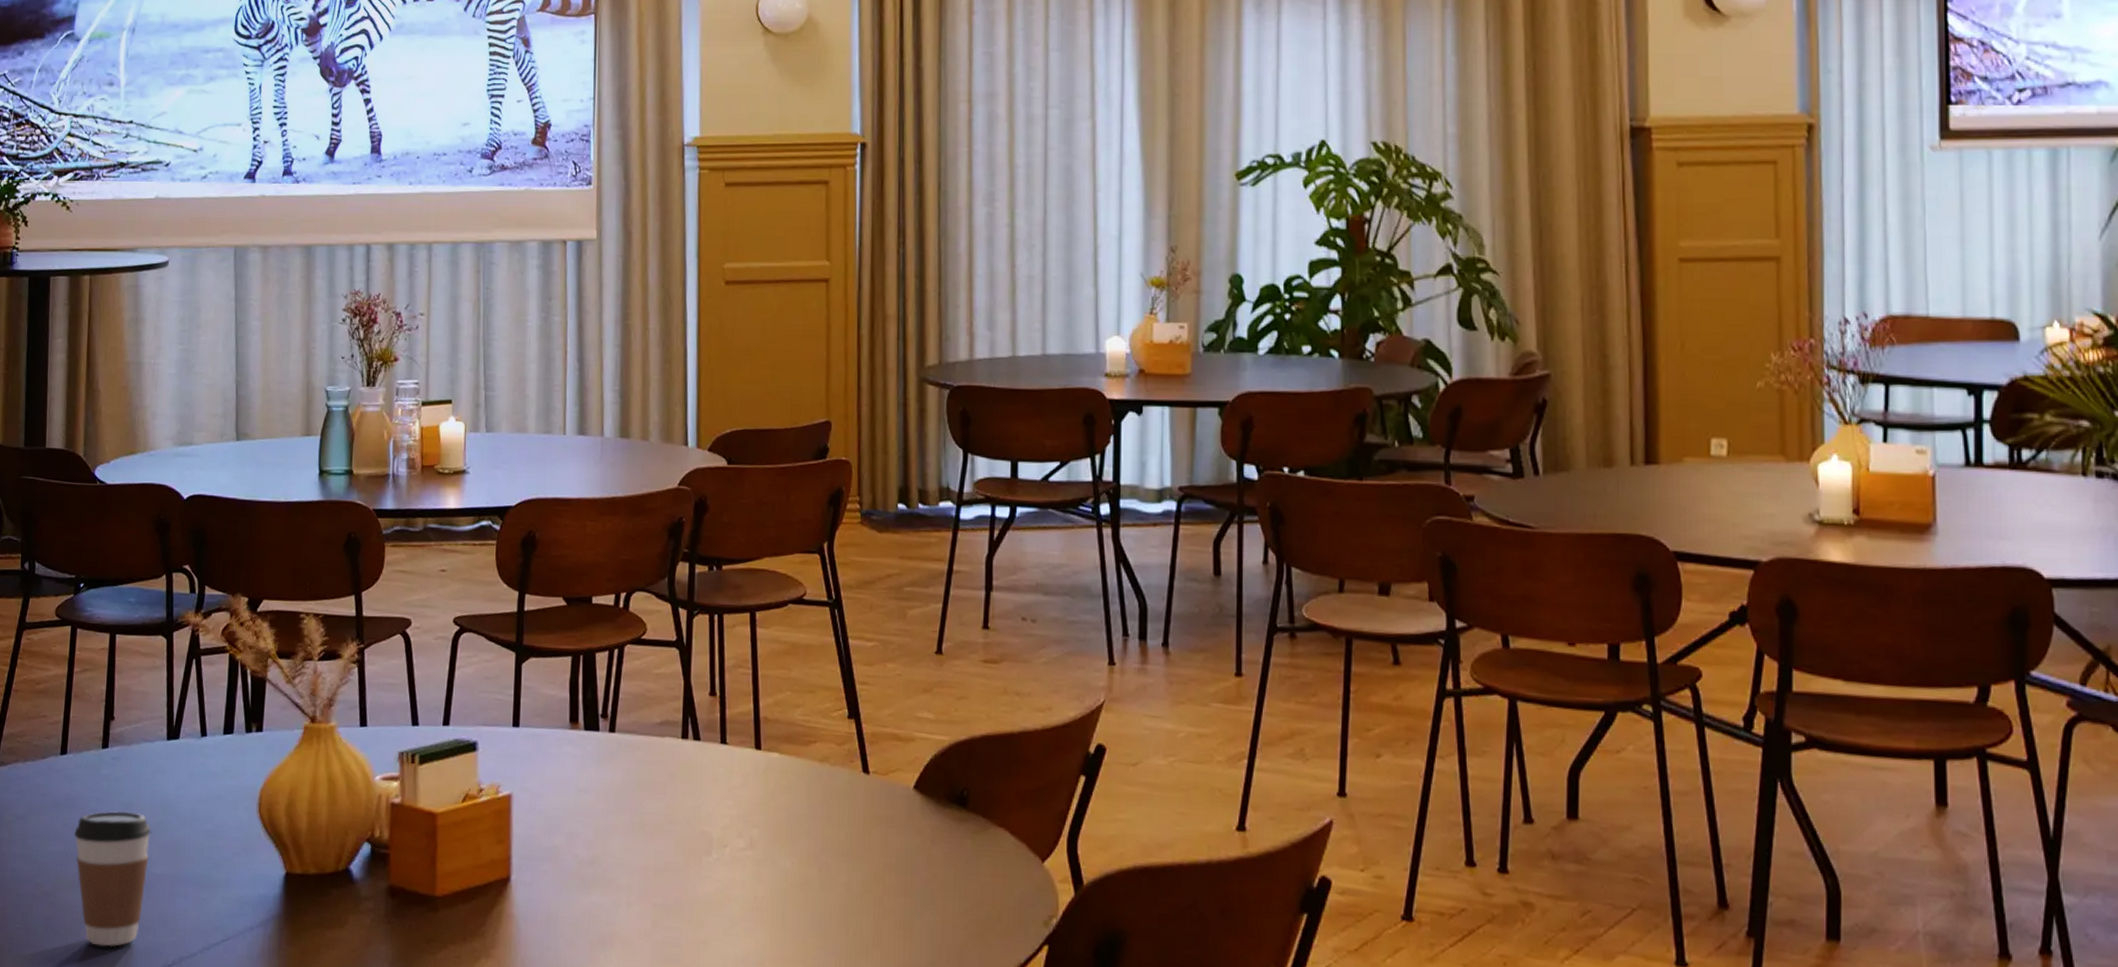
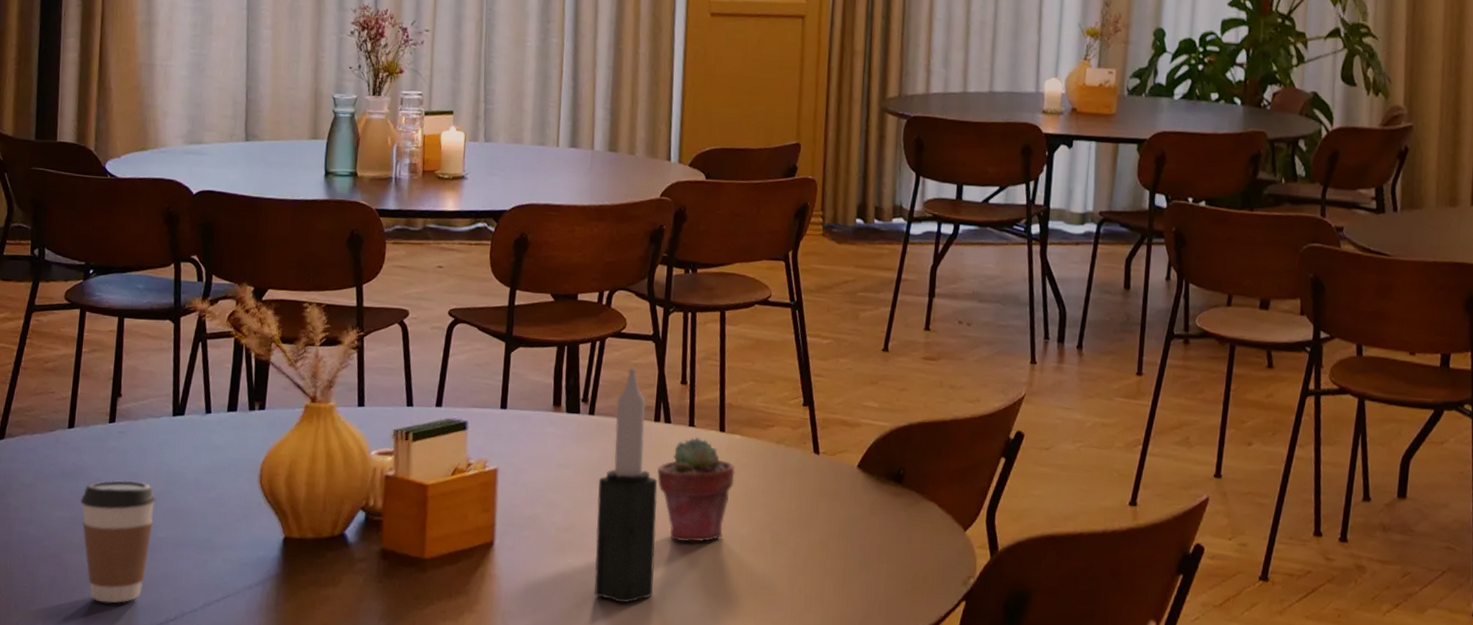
candle: none [622,677,689,947] -> present [594,367,658,603]
potted succulent: none [686,755,775,877] -> present [656,436,735,543]

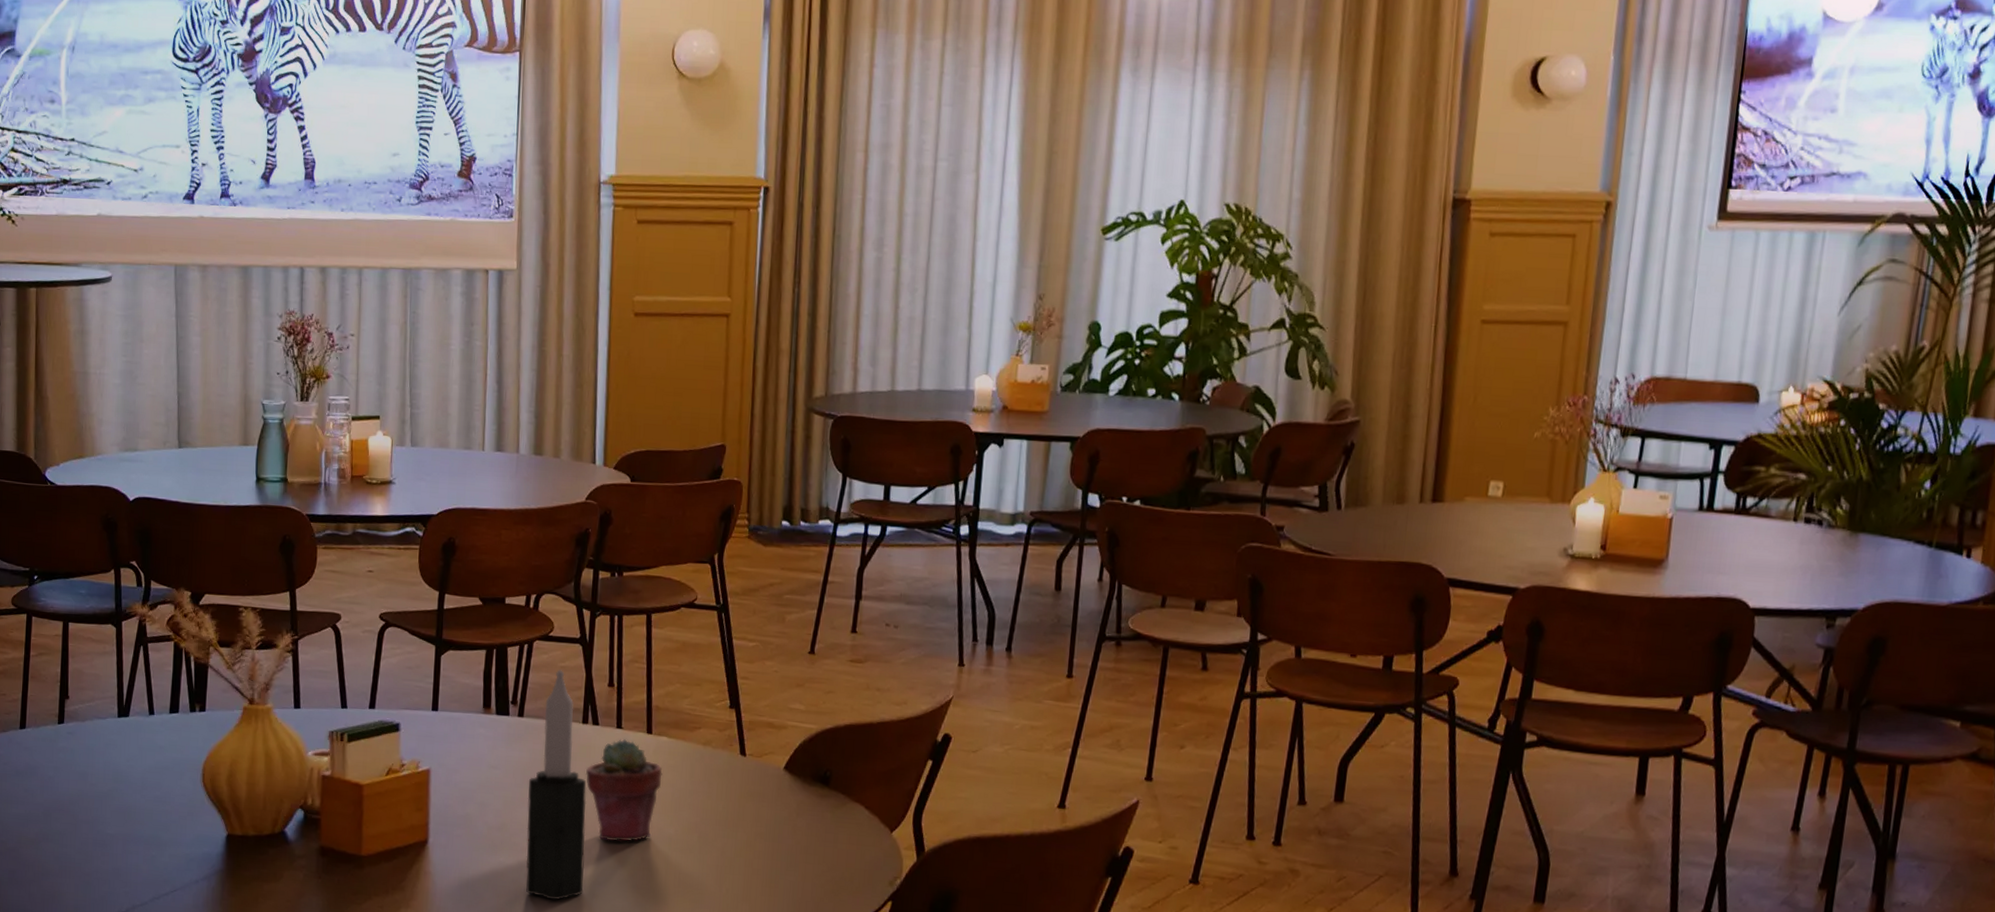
coffee cup: present [81,480,156,604] -> none [34,779,105,896]

